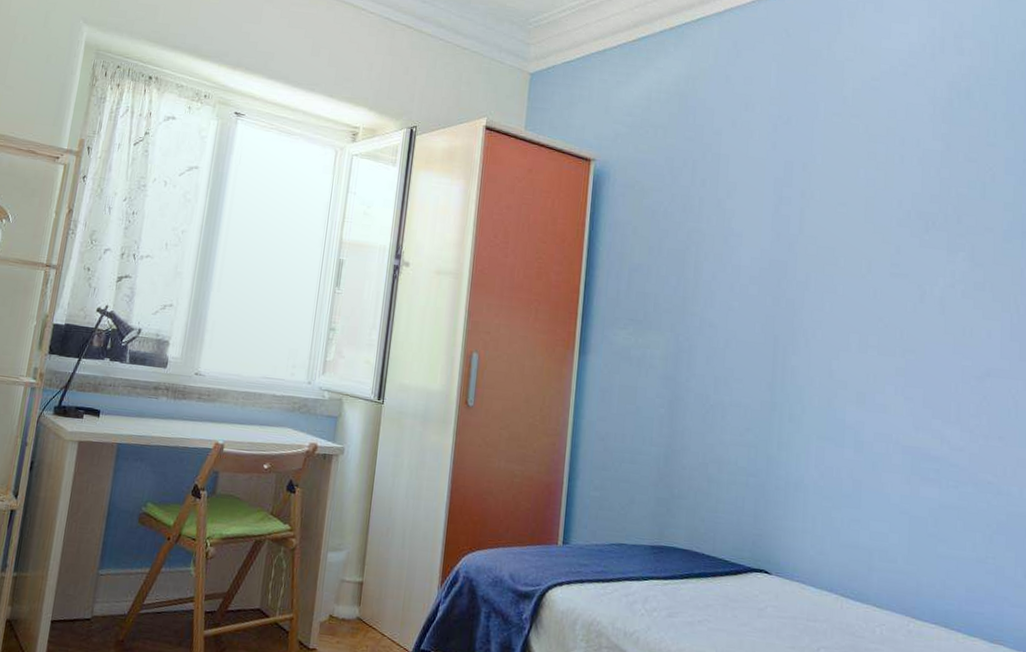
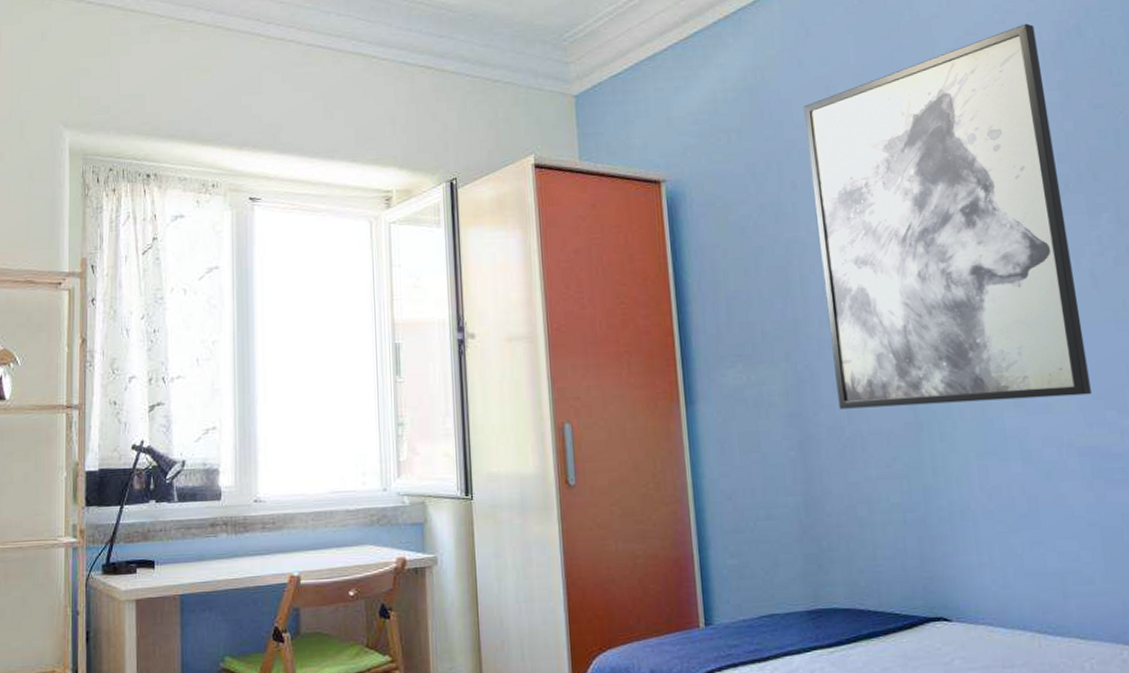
wall art: none [708,79,931,403] -> present [804,23,1092,409]

